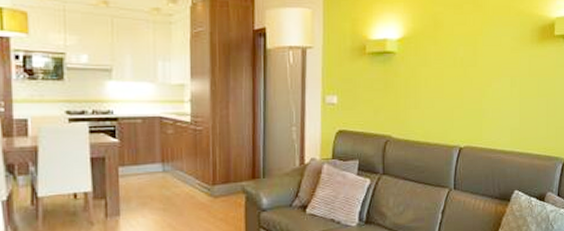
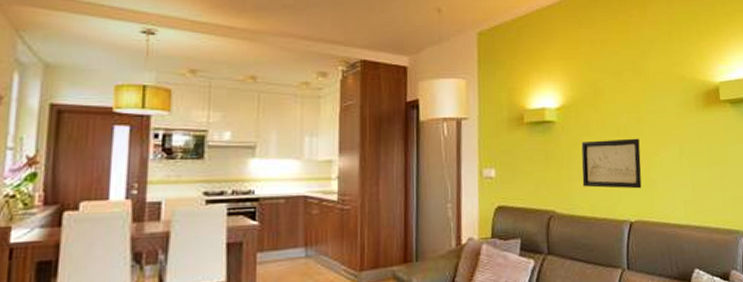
wall art: none [418,70,474,118] -> present [581,138,642,189]

